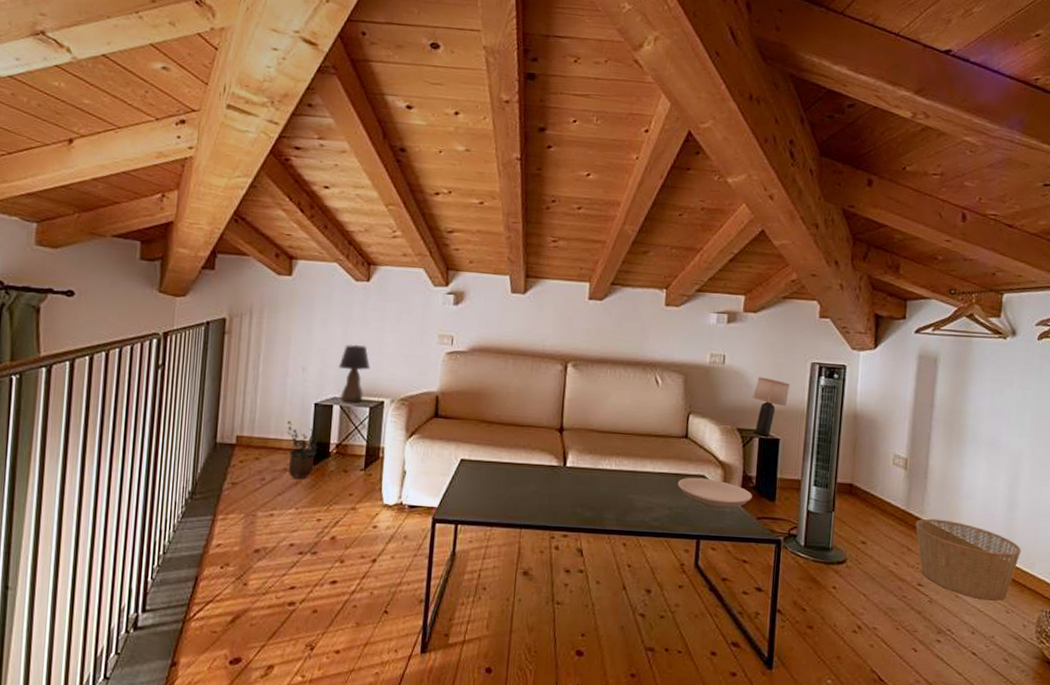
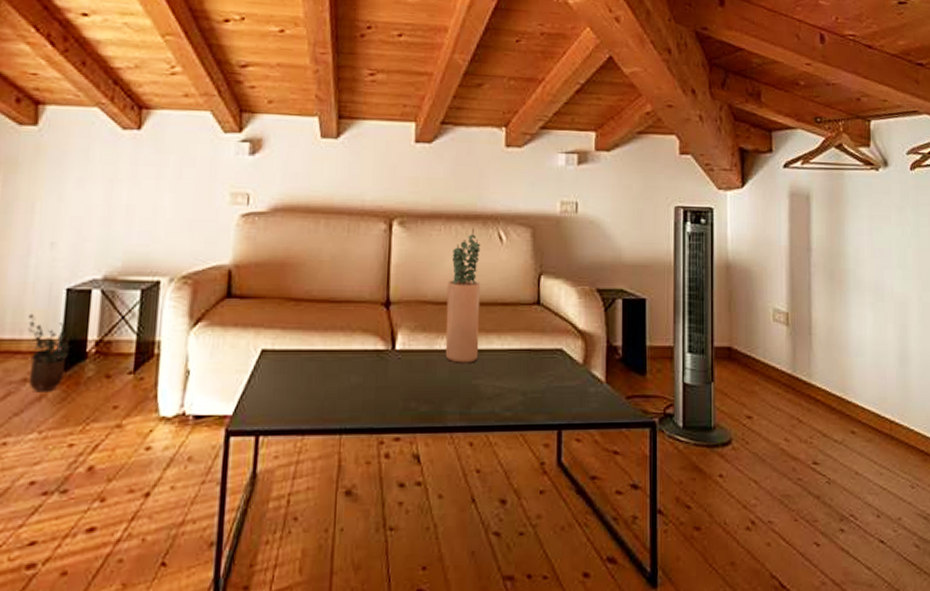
table lamp: present [338,344,371,405] -> none [99,209,142,288]
vase: none [606,372,640,482] -> present [445,228,481,363]
decorative bowl: present [677,477,752,512] -> none [531,352,619,393]
table lamp: present [753,376,791,438] -> none [612,226,654,299]
basket: present [915,518,1022,601] -> none [804,382,920,475]

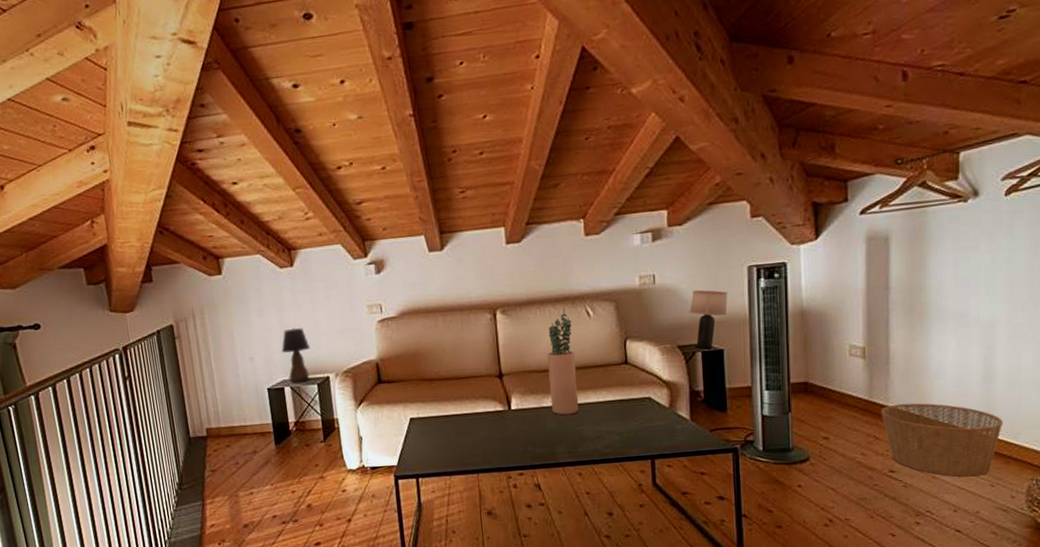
potted plant: present [27,314,73,393] -> none [247,408,280,459]
table lamp: none [99,209,142,288] -> present [281,328,311,385]
table lamp: none [612,226,654,299] -> present [689,289,728,351]
basket: none [804,382,920,475] -> present [881,403,1004,477]

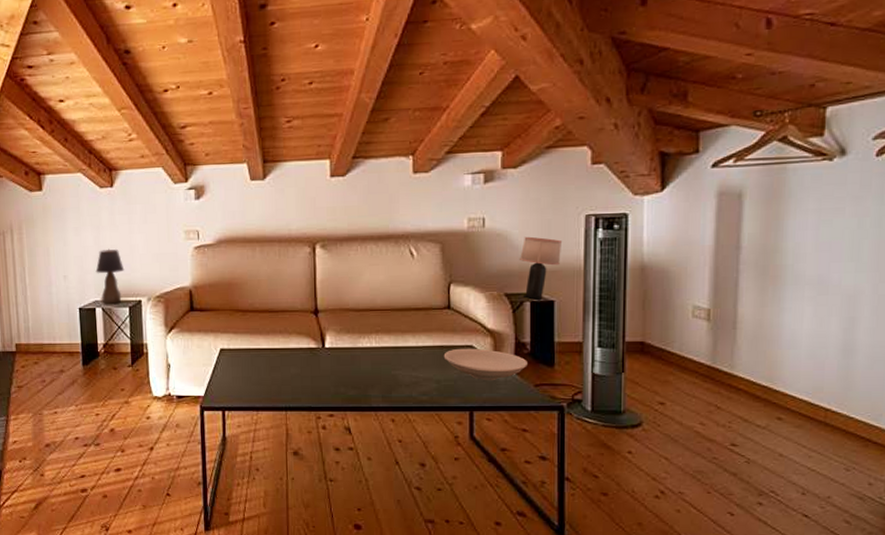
vase: present [547,308,579,416] -> none [366,246,396,358]
decorative bowl: none [624,399,702,430] -> present [443,348,527,381]
basket: present [881,403,1004,477] -> none [724,372,864,458]

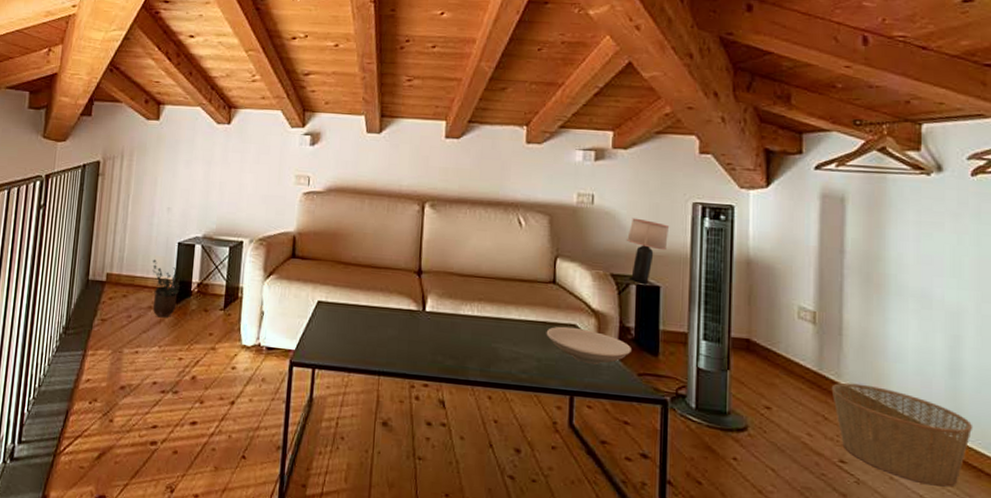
potted plant: none [57,326,89,379] -> present [152,259,182,318]
table lamp: present [95,249,125,306] -> none [200,185,231,244]
basket: none [724,372,864,458] -> present [831,382,973,487]

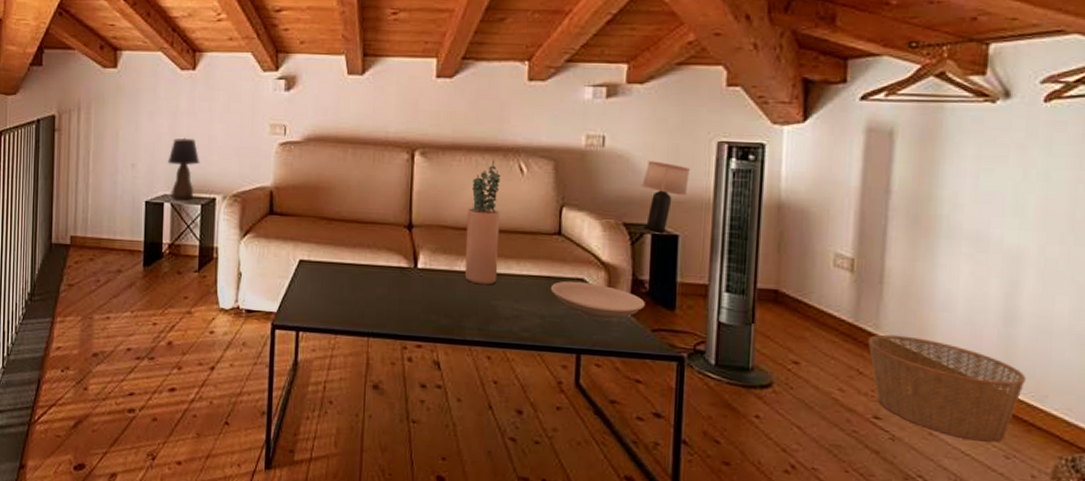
potted plant: present [152,259,182,318] -> none [119,220,152,282]
table lamp: none [200,185,231,244] -> present [167,137,200,202]
vase: none [468,213,502,329] -> present [464,159,501,285]

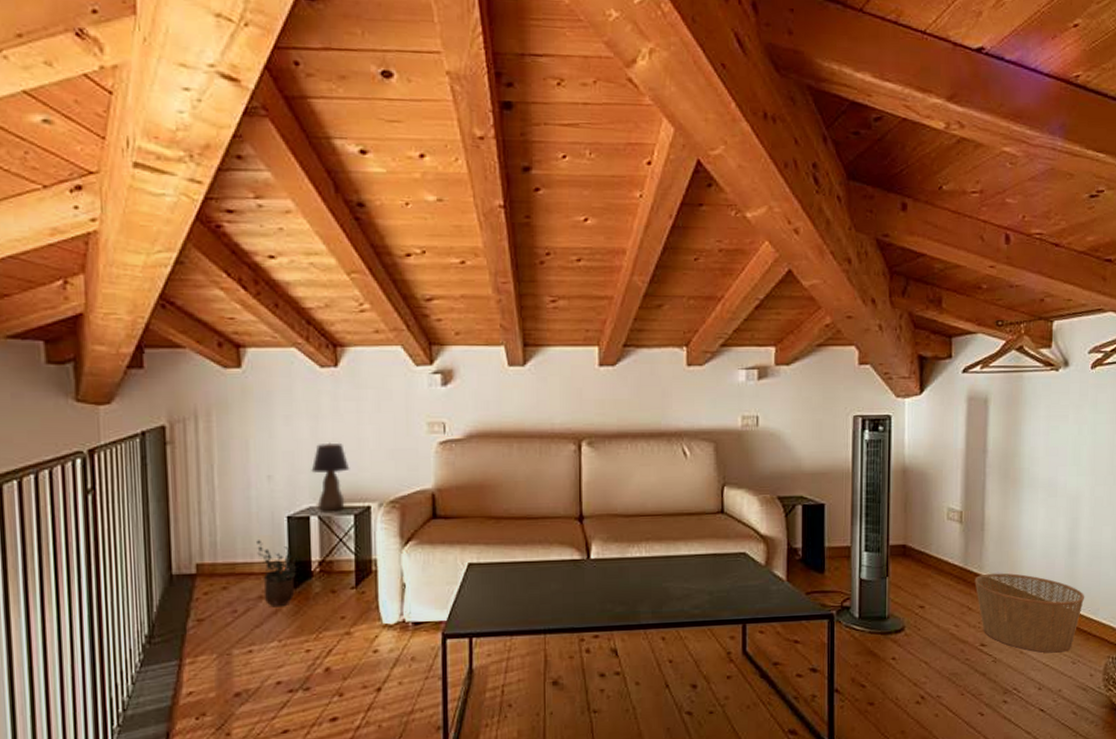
potted plant: none [119,220,152,282] -> present [257,540,299,608]
vase: present [464,159,501,285] -> none [636,445,668,569]
decorative bowl: present [550,280,645,322] -> none [716,555,799,591]
table lamp: present [642,160,691,234] -> none [792,437,832,504]

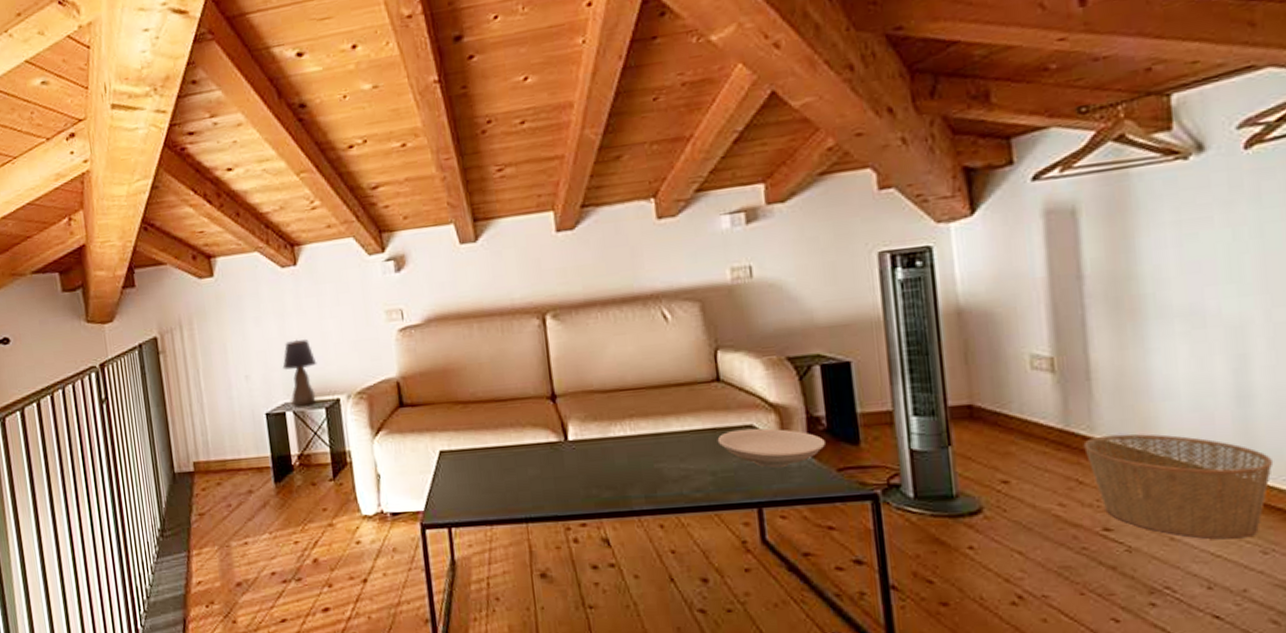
potted plant: present [257,540,299,608] -> none [241,437,281,501]
decorative bowl: none [716,555,799,591] -> present [717,428,825,469]

